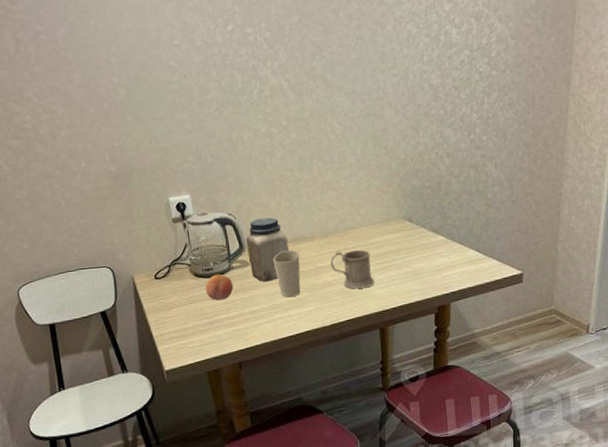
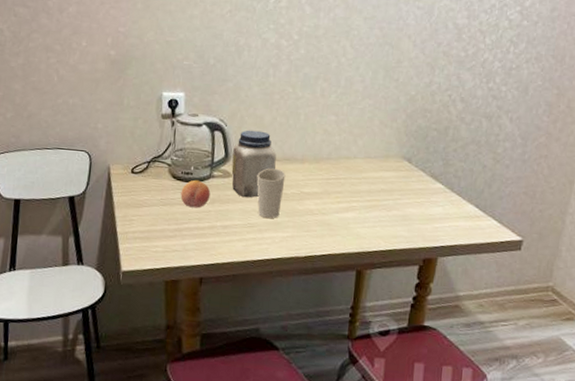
mug: present [330,250,374,289] -> none [316,179,361,224]

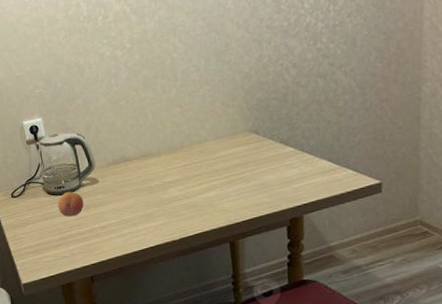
jar: present [231,130,277,198] -> none [95,135,136,198]
cup: present [256,168,286,218] -> none [121,166,149,212]

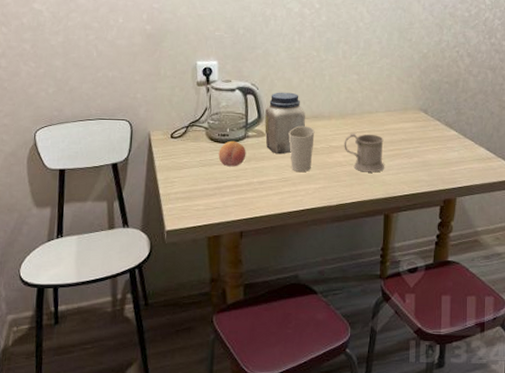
jar: none [95,135,136,198] -> present [265,92,305,155]
cup: none [121,166,149,212] -> present [288,126,315,172]
mug: none [177,164,222,203] -> present [344,133,384,173]

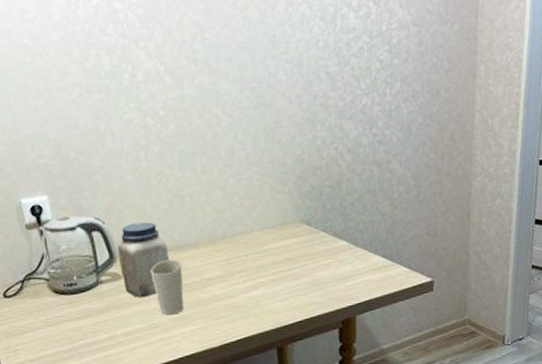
fruit: present [218,140,246,167] -> none [67,289,103,322]
mug: present [344,133,384,173] -> none [218,258,270,304]

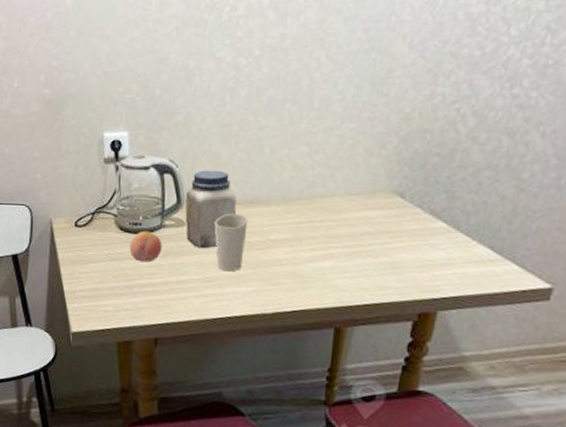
fruit: none [67,289,103,322] -> present [129,230,162,263]

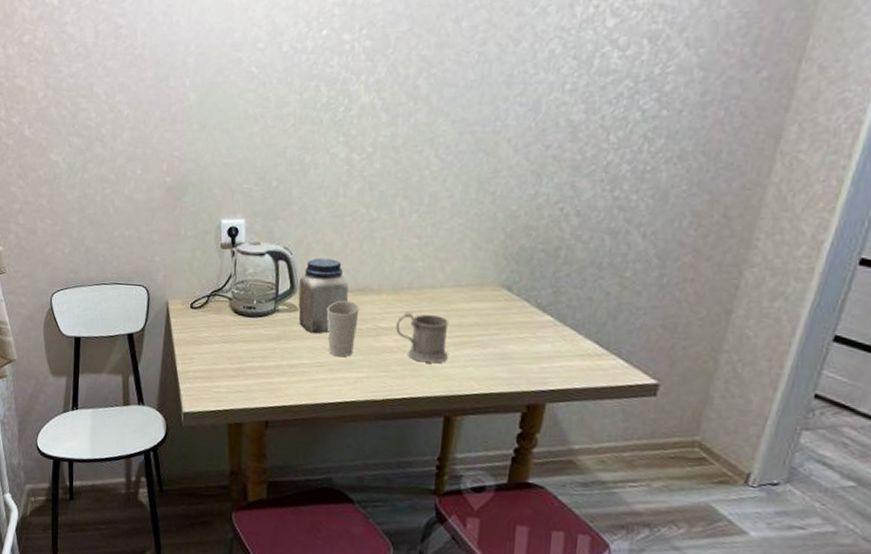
fruit: present [129,230,162,263] -> none [243,314,275,346]
mug: none [285,223,340,275] -> present [396,312,449,364]

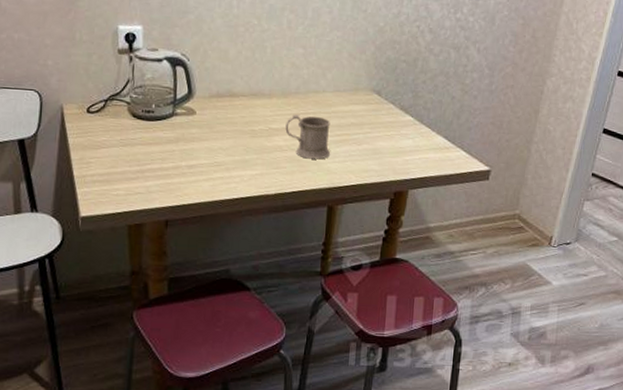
jar: present [298,258,349,334] -> none [195,64,243,136]
cup: present [326,300,360,357] -> none [222,104,253,156]

